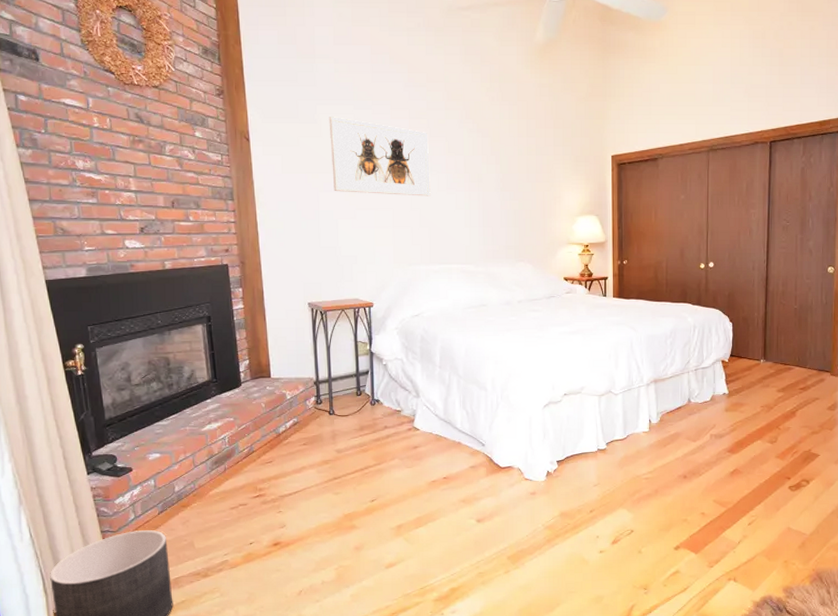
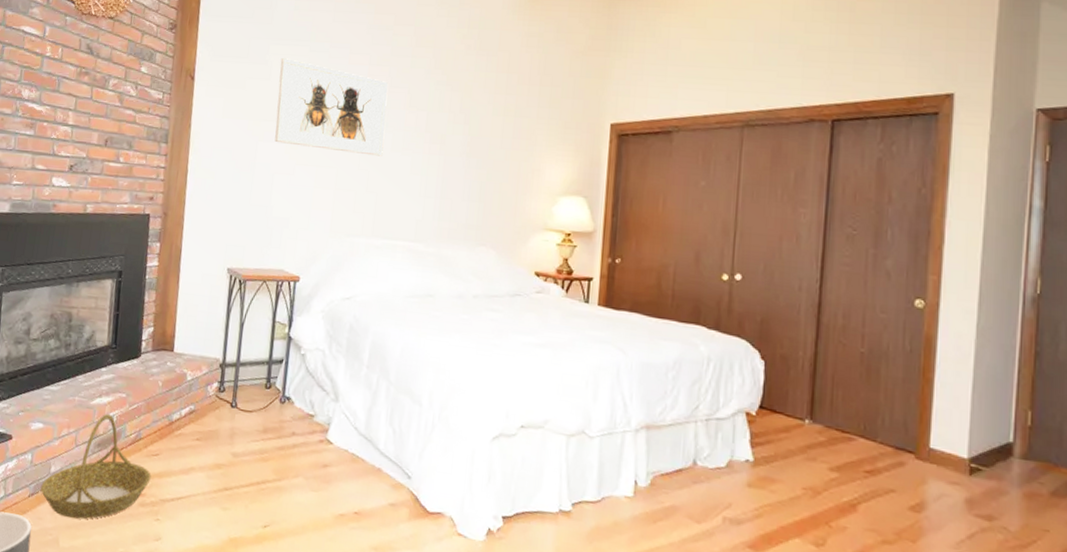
basket: none [168,436,268,524] -> present [40,413,151,520]

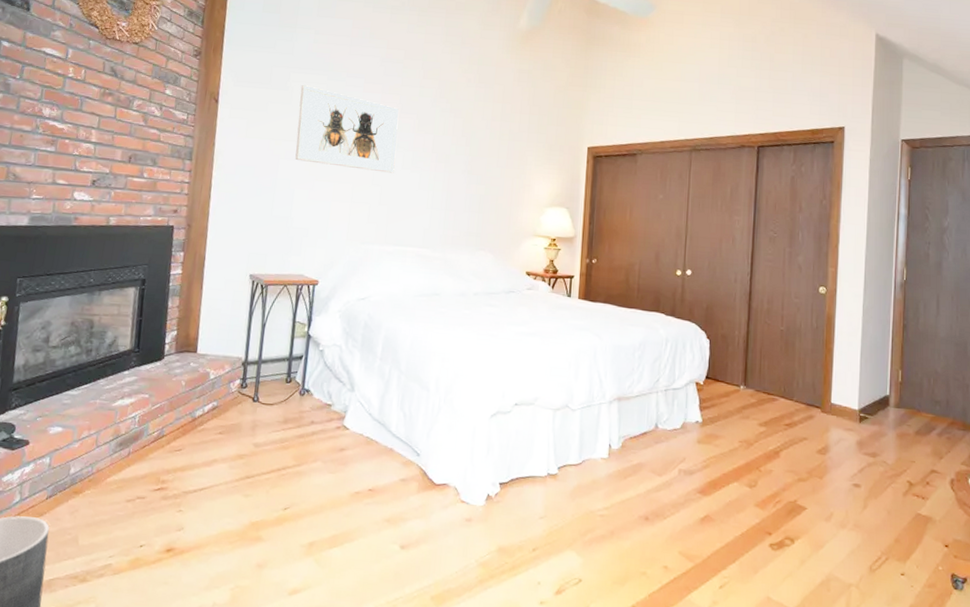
basket: present [40,413,151,520] -> none [59,414,174,517]

